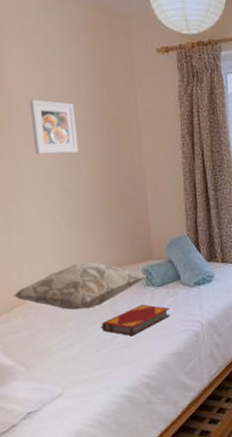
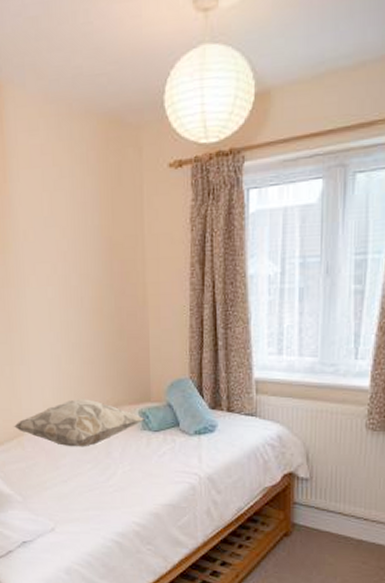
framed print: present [29,99,79,154] -> none [35,225,81,284]
hardback book: present [102,304,171,337] -> none [95,449,166,481]

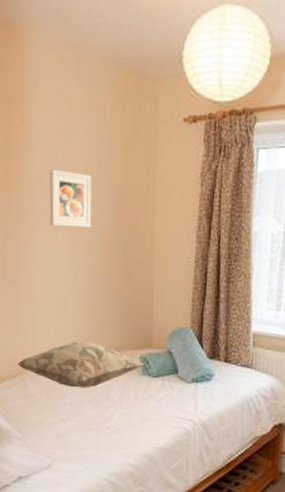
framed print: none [35,225,81,284] -> present [49,169,92,227]

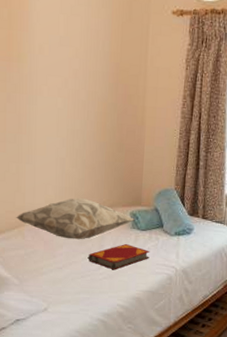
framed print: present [49,169,92,227] -> none [50,43,90,98]
hardback book: none [94,393,163,423] -> present [89,244,150,270]

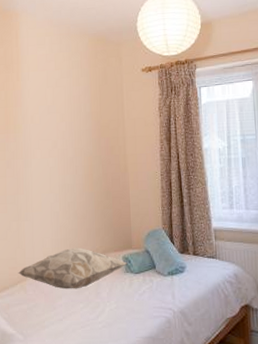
hardback book: present [89,244,150,270] -> none [87,289,146,318]

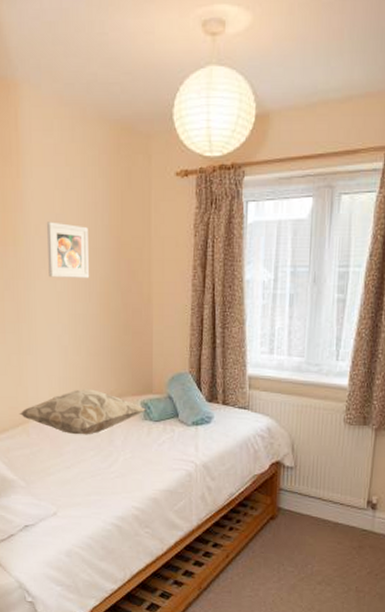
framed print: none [40,112,76,156] -> present [46,222,90,278]

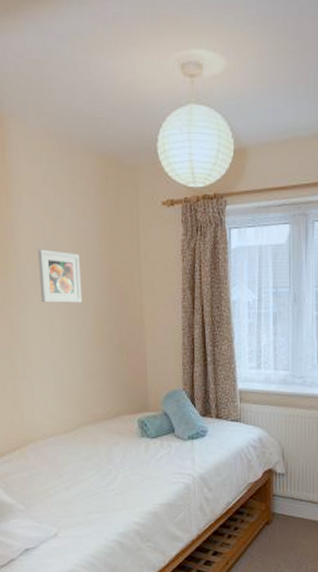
decorative pillow: present [19,389,146,435] -> none [15,410,143,456]

